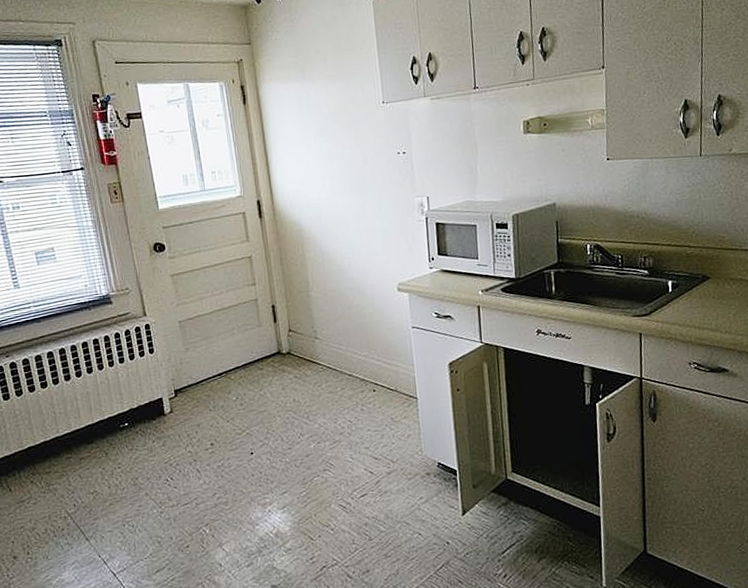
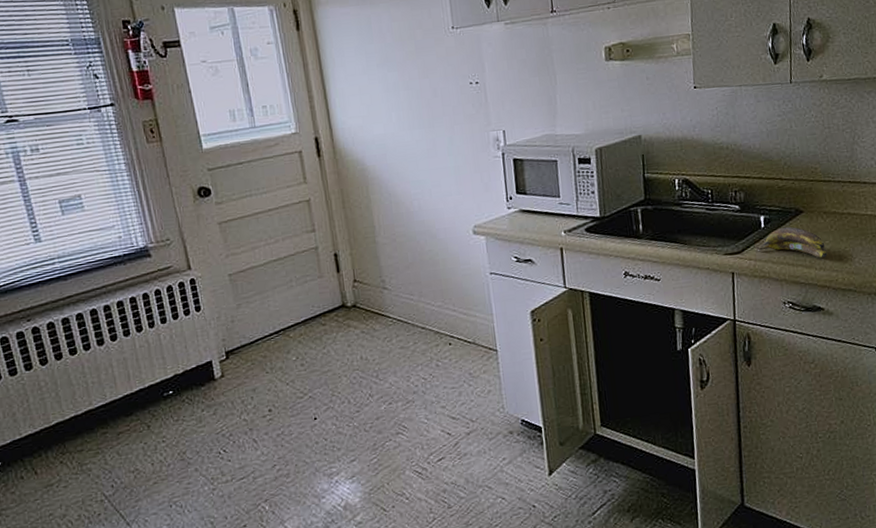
banana: none [662,292,733,322] -> present [755,227,828,258]

